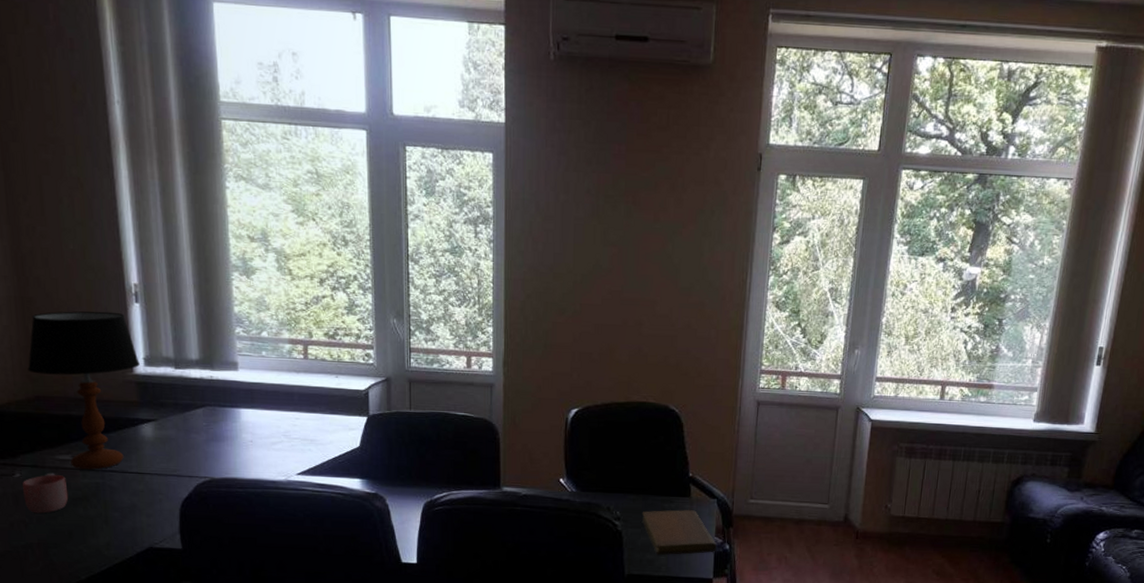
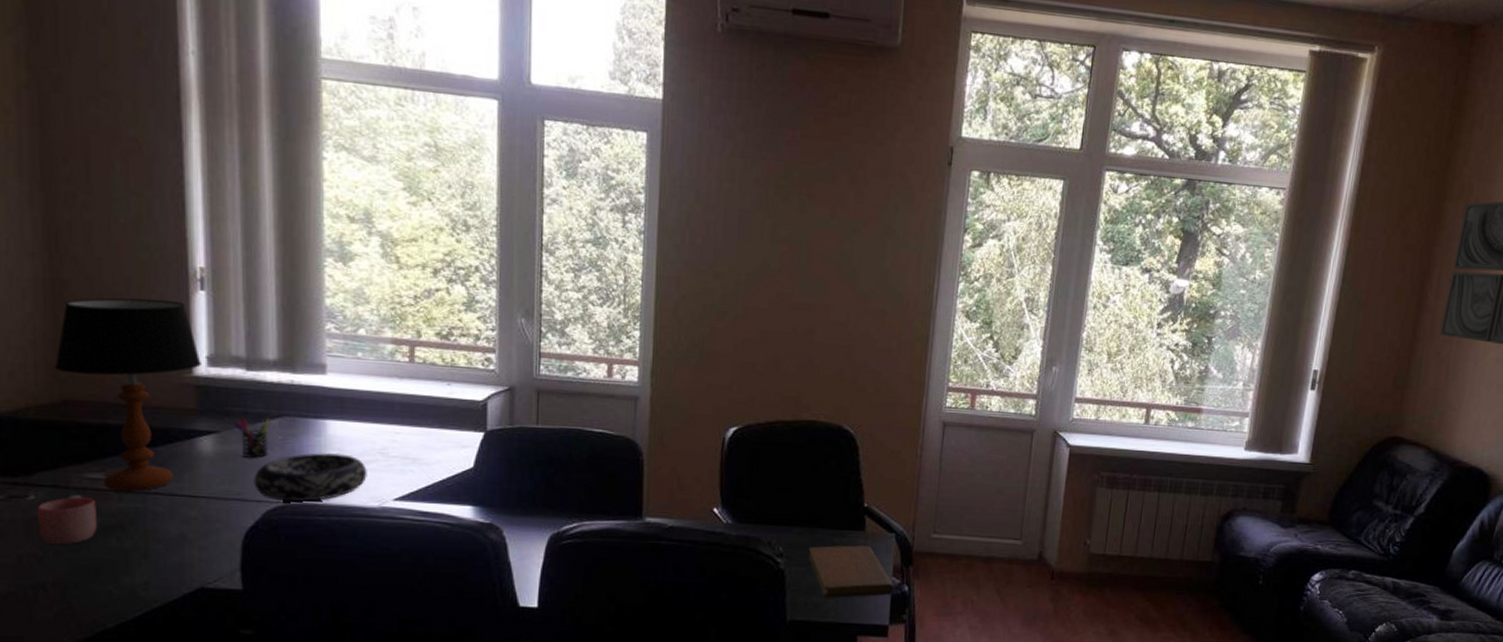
pen holder: none [167,407,196,441] -> present [233,417,271,458]
decorative bowl: none [186,435,275,477] -> present [254,452,367,502]

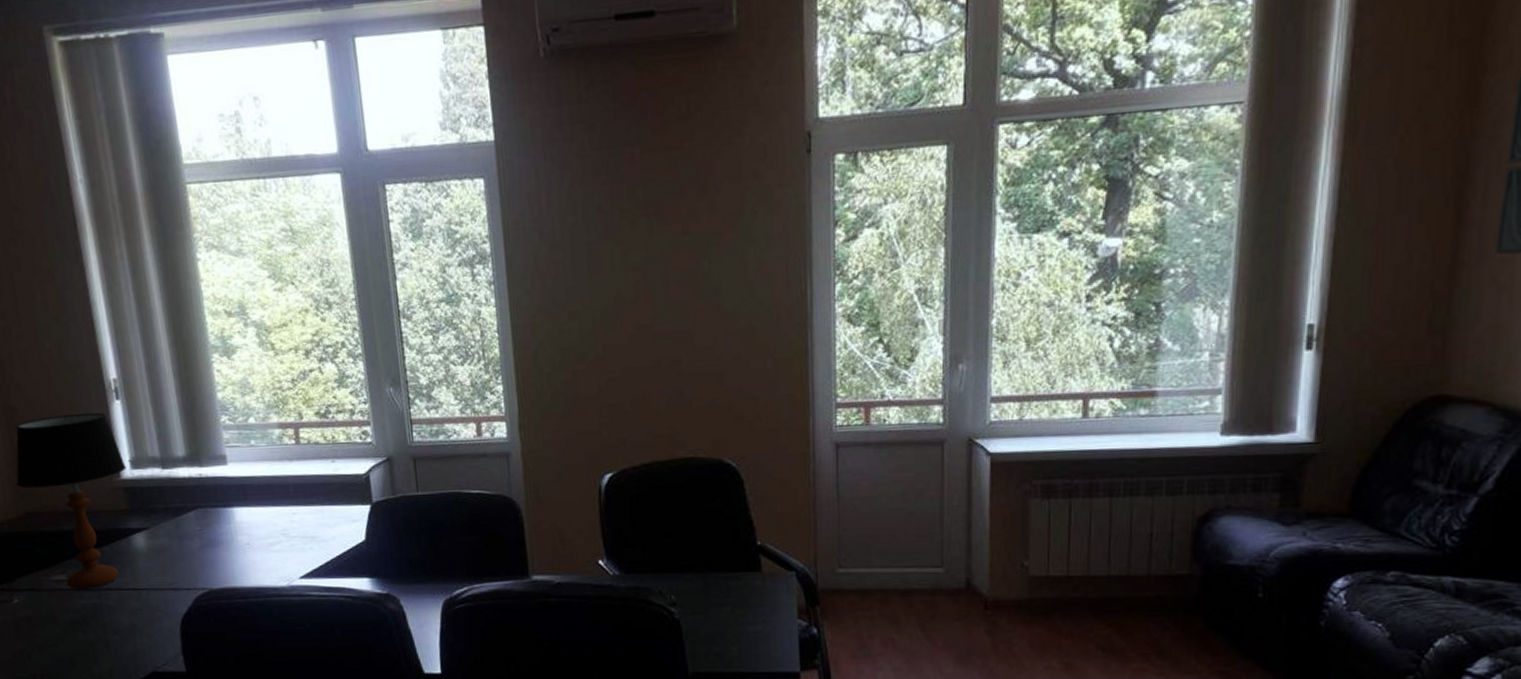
mug: present [38,494,98,545] -> none [21,595,68,641]
pen holder: present [233,417,271,458] -> none [158,510,190,550]
decorative bowl: present [254,452,367,502] -> none [181,537,274,588]
notebook: present [808,545,894,598] -> none [702,587,801,646]

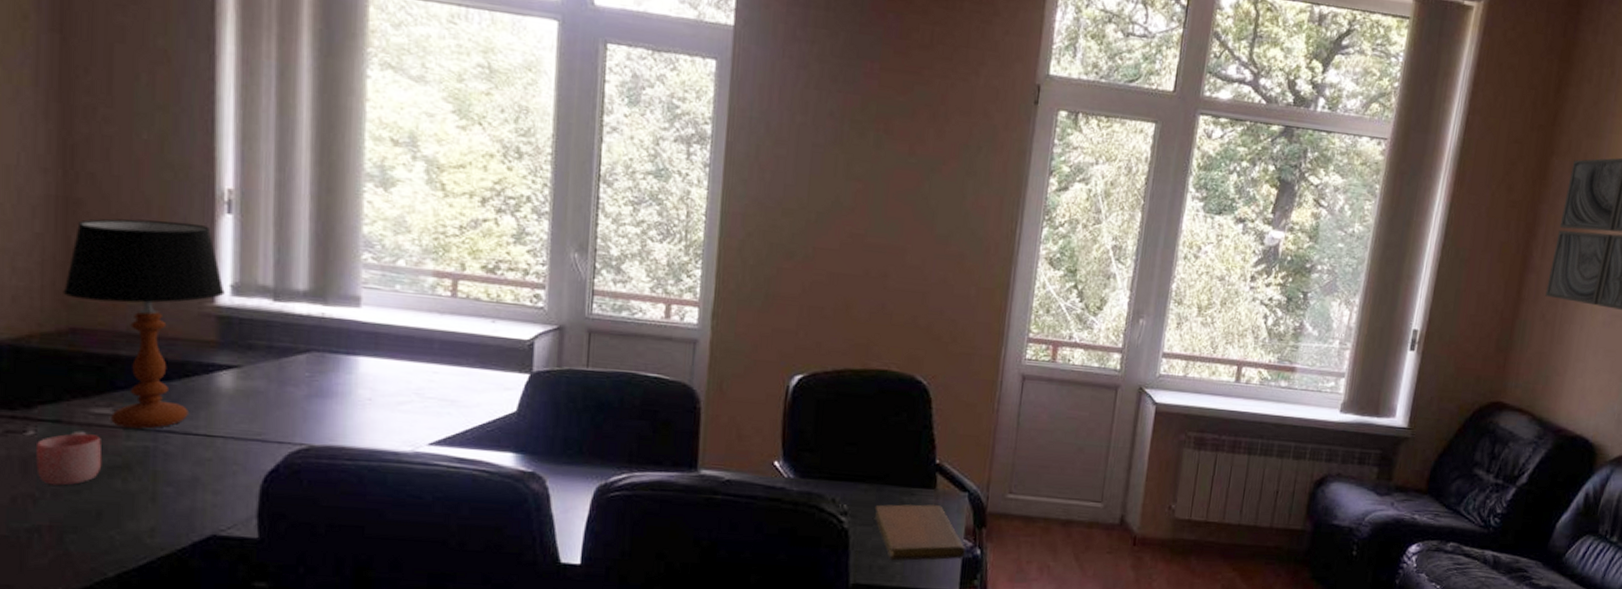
mug: none [21,595,68,641] -> present [36,431,103,486]
notebook: none [702,587,801,646] -> present [874,504,966,561]

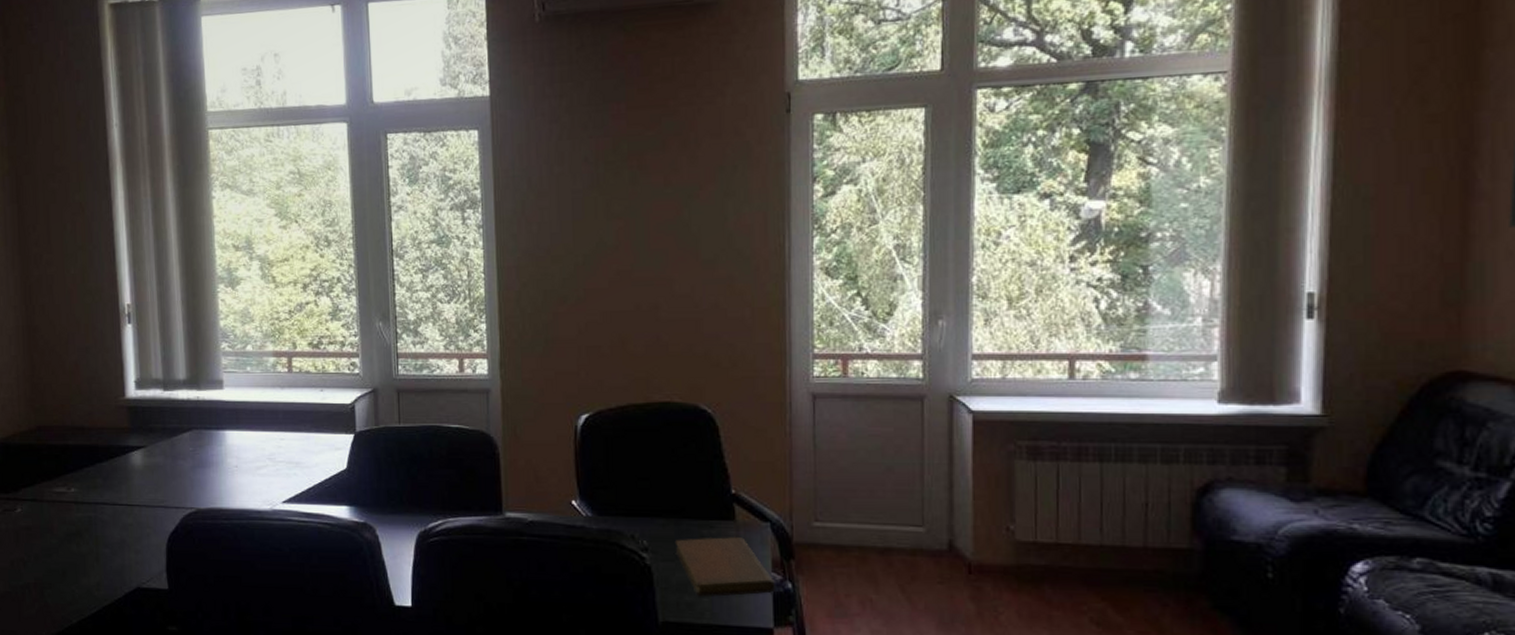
mug: present [36,431,103,486] -> none [23,506,64,551]
table lamp: present [63,218,225,429] -> none [31,335,131,502]

